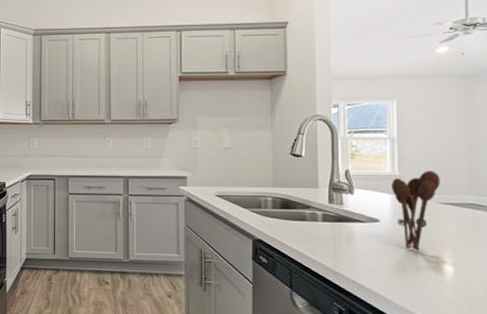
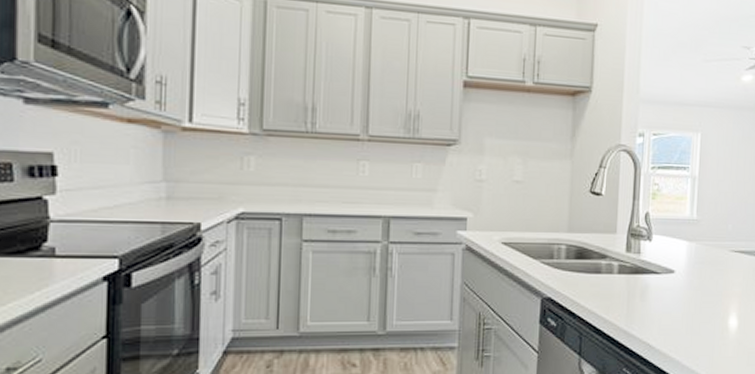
utensil holder: present [392,171,440,251] -> none [689,215,734,305]

